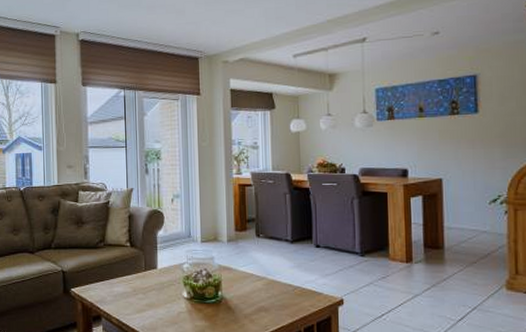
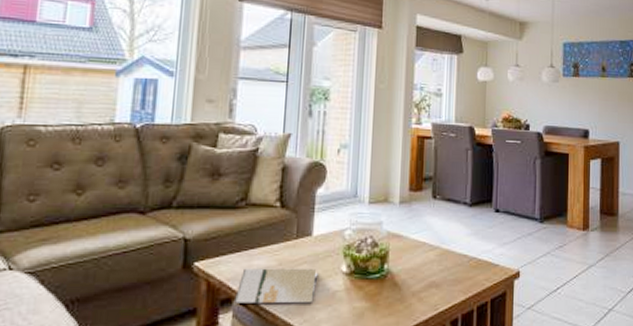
brochure: none [103,293,165,321] -> present [235,268,318,304]

